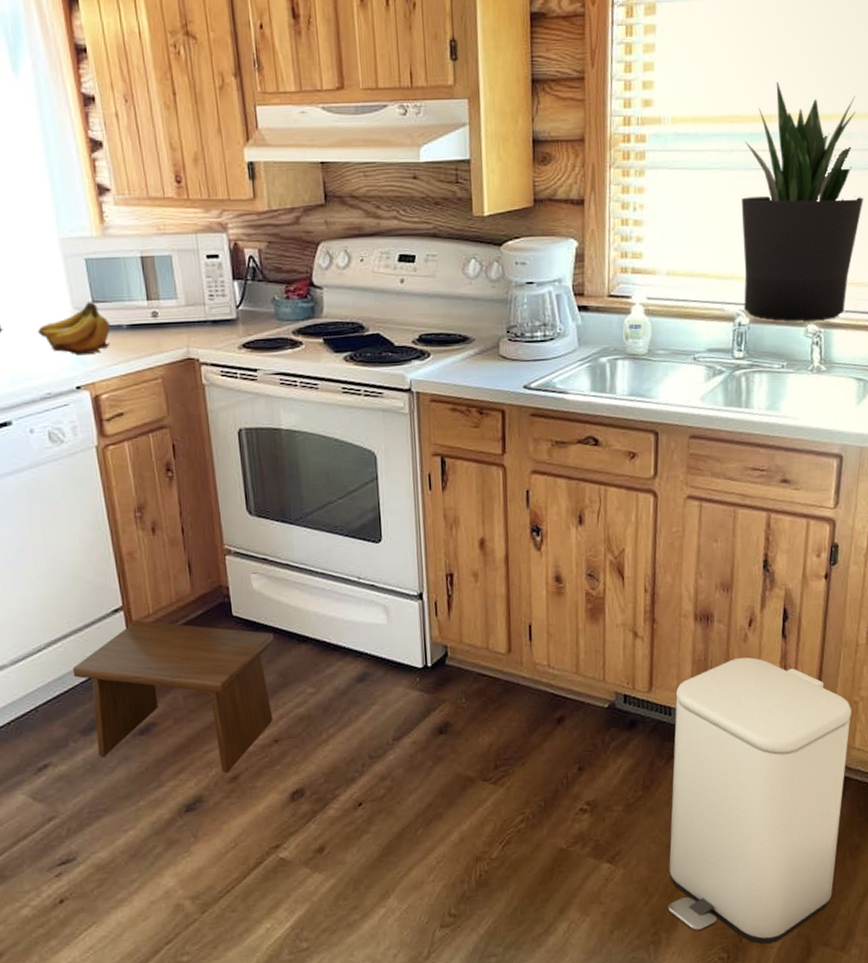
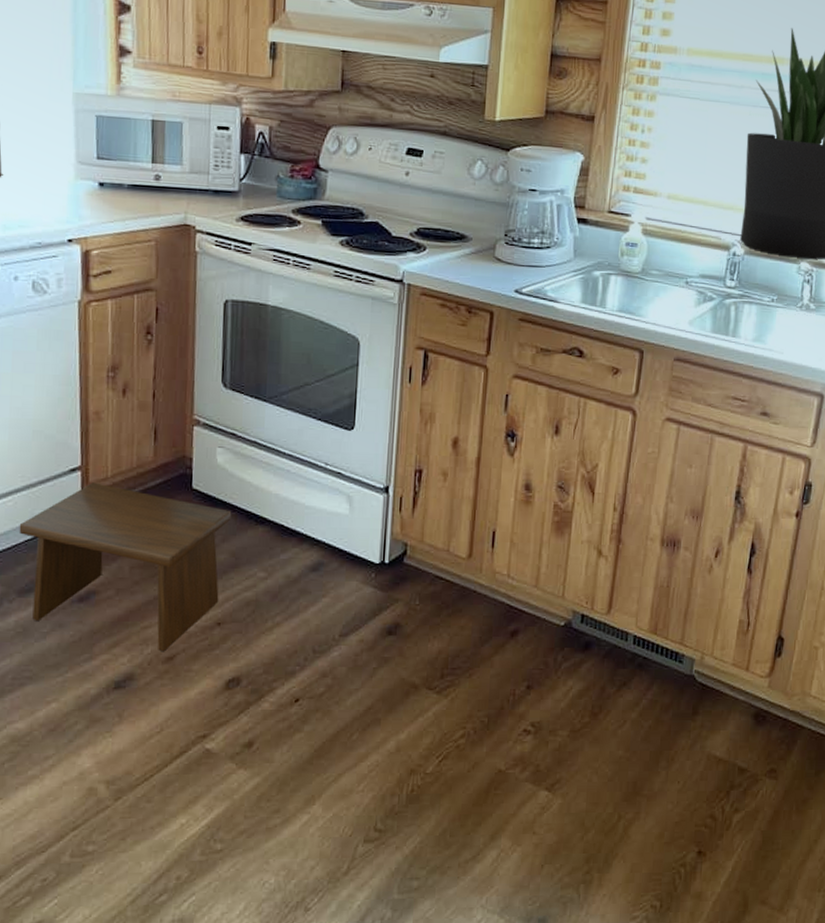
fruit: present [37,302,110,354] -> none [37,158,111,209]
pedal bin: present [667,657,852,944] -> none [602,588,812,895]

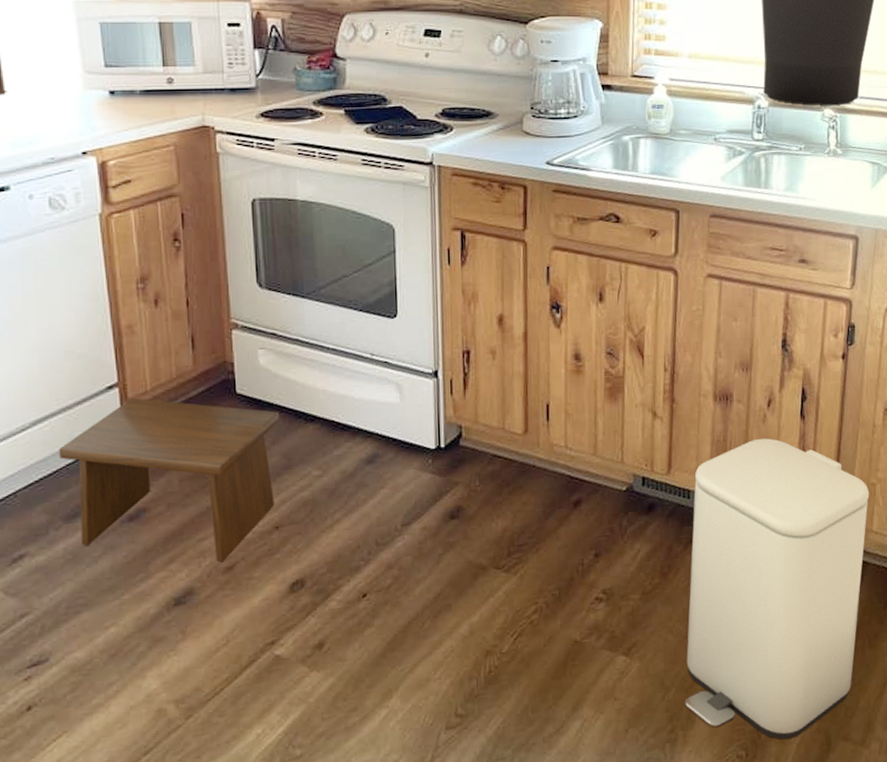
pedal bin: none [602,588,812,895] -> present [684,438,870,740]

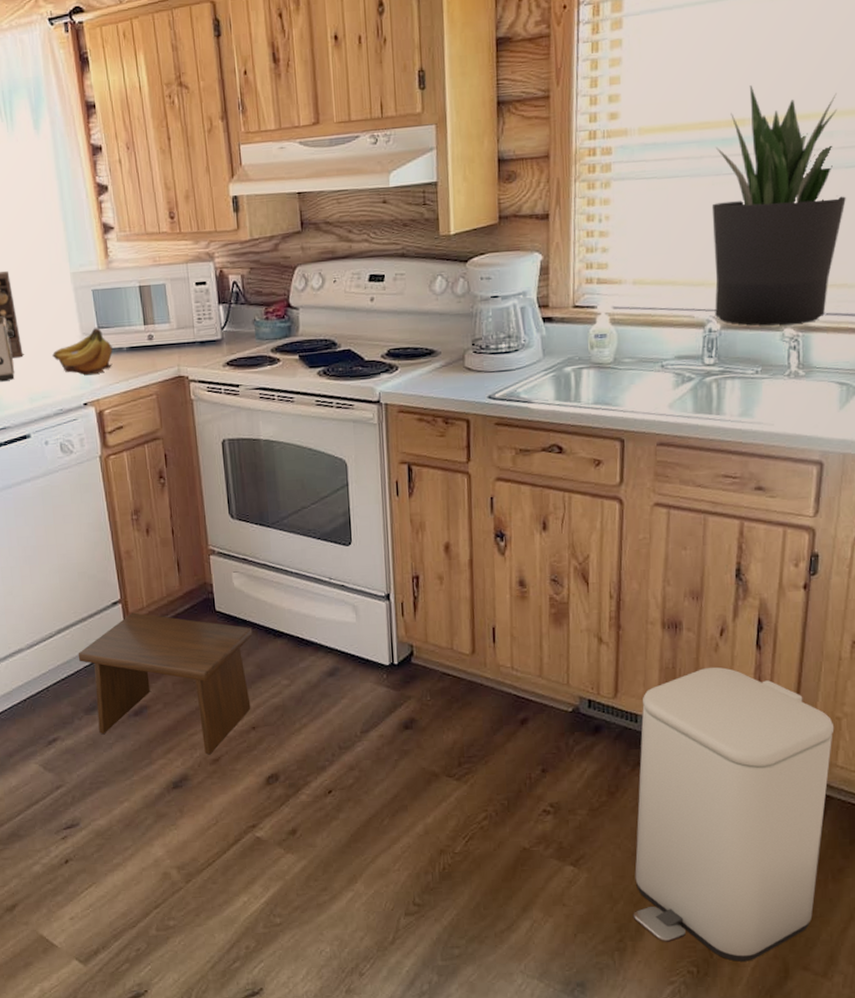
fruit: none [43,66,122,119] -> present [51,328,113,375]

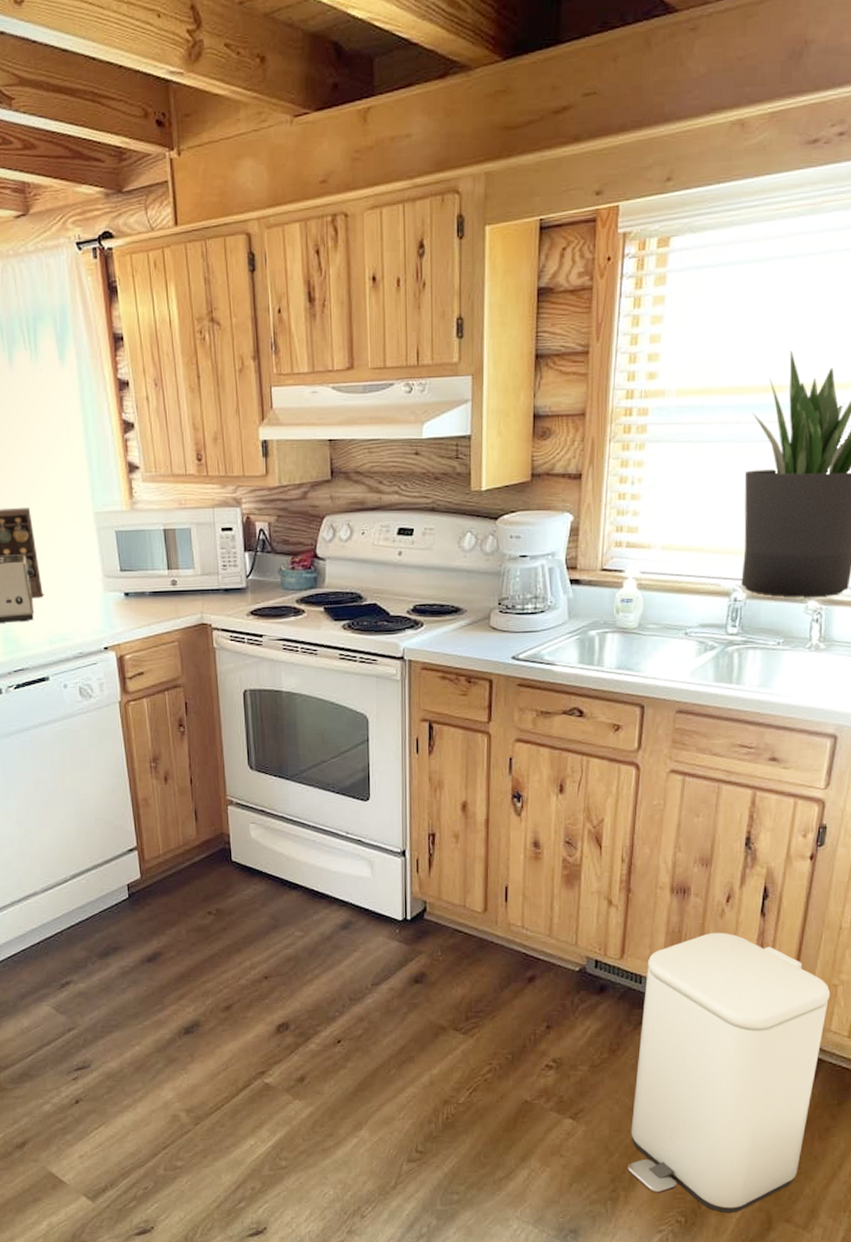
fruit: present [51,328,113,375] -> none [72,570,135,618]
step stool: present [78,612,253,754] -> none [92,860,268,1001]

